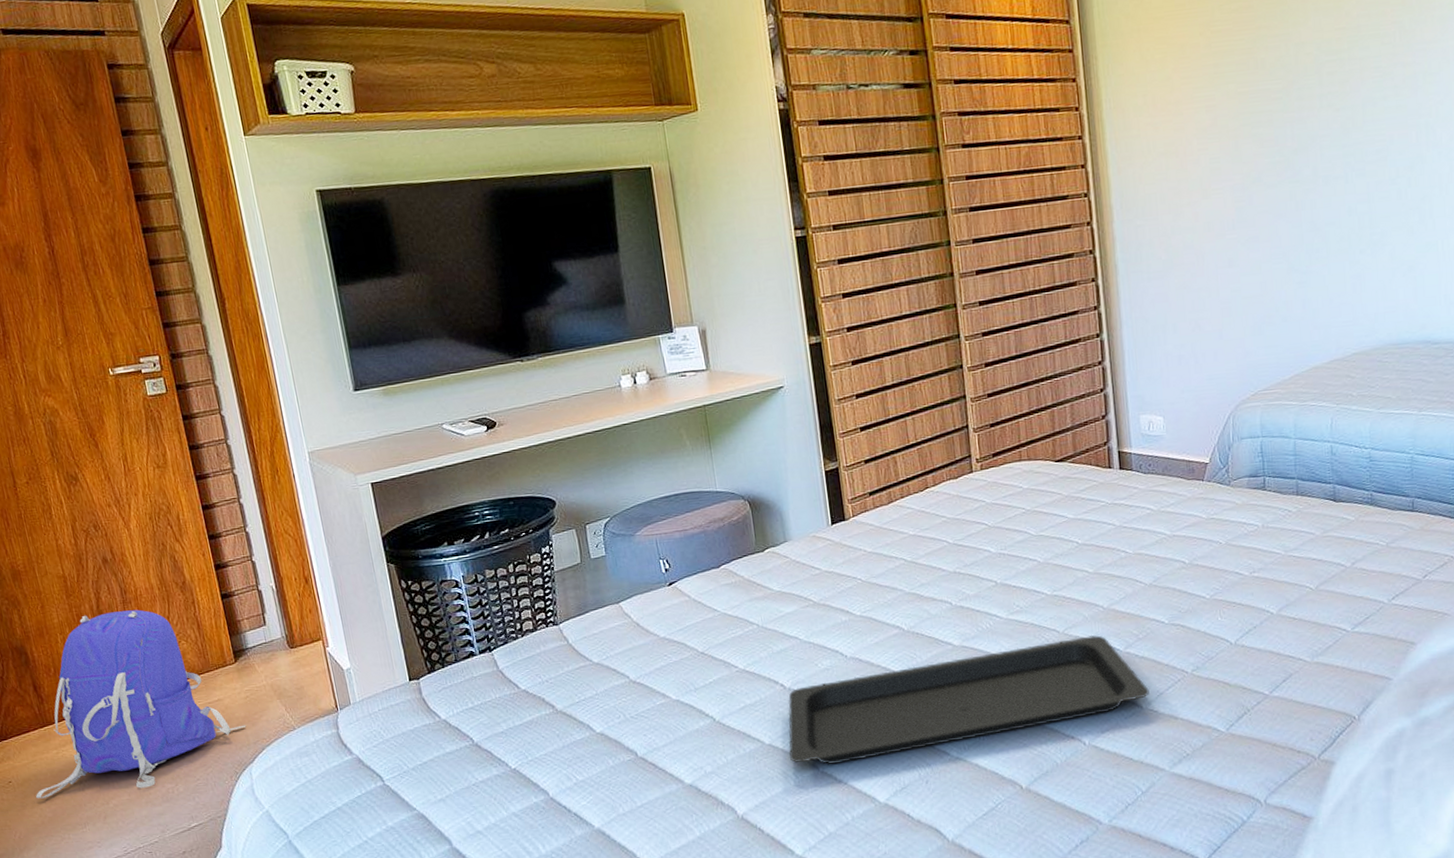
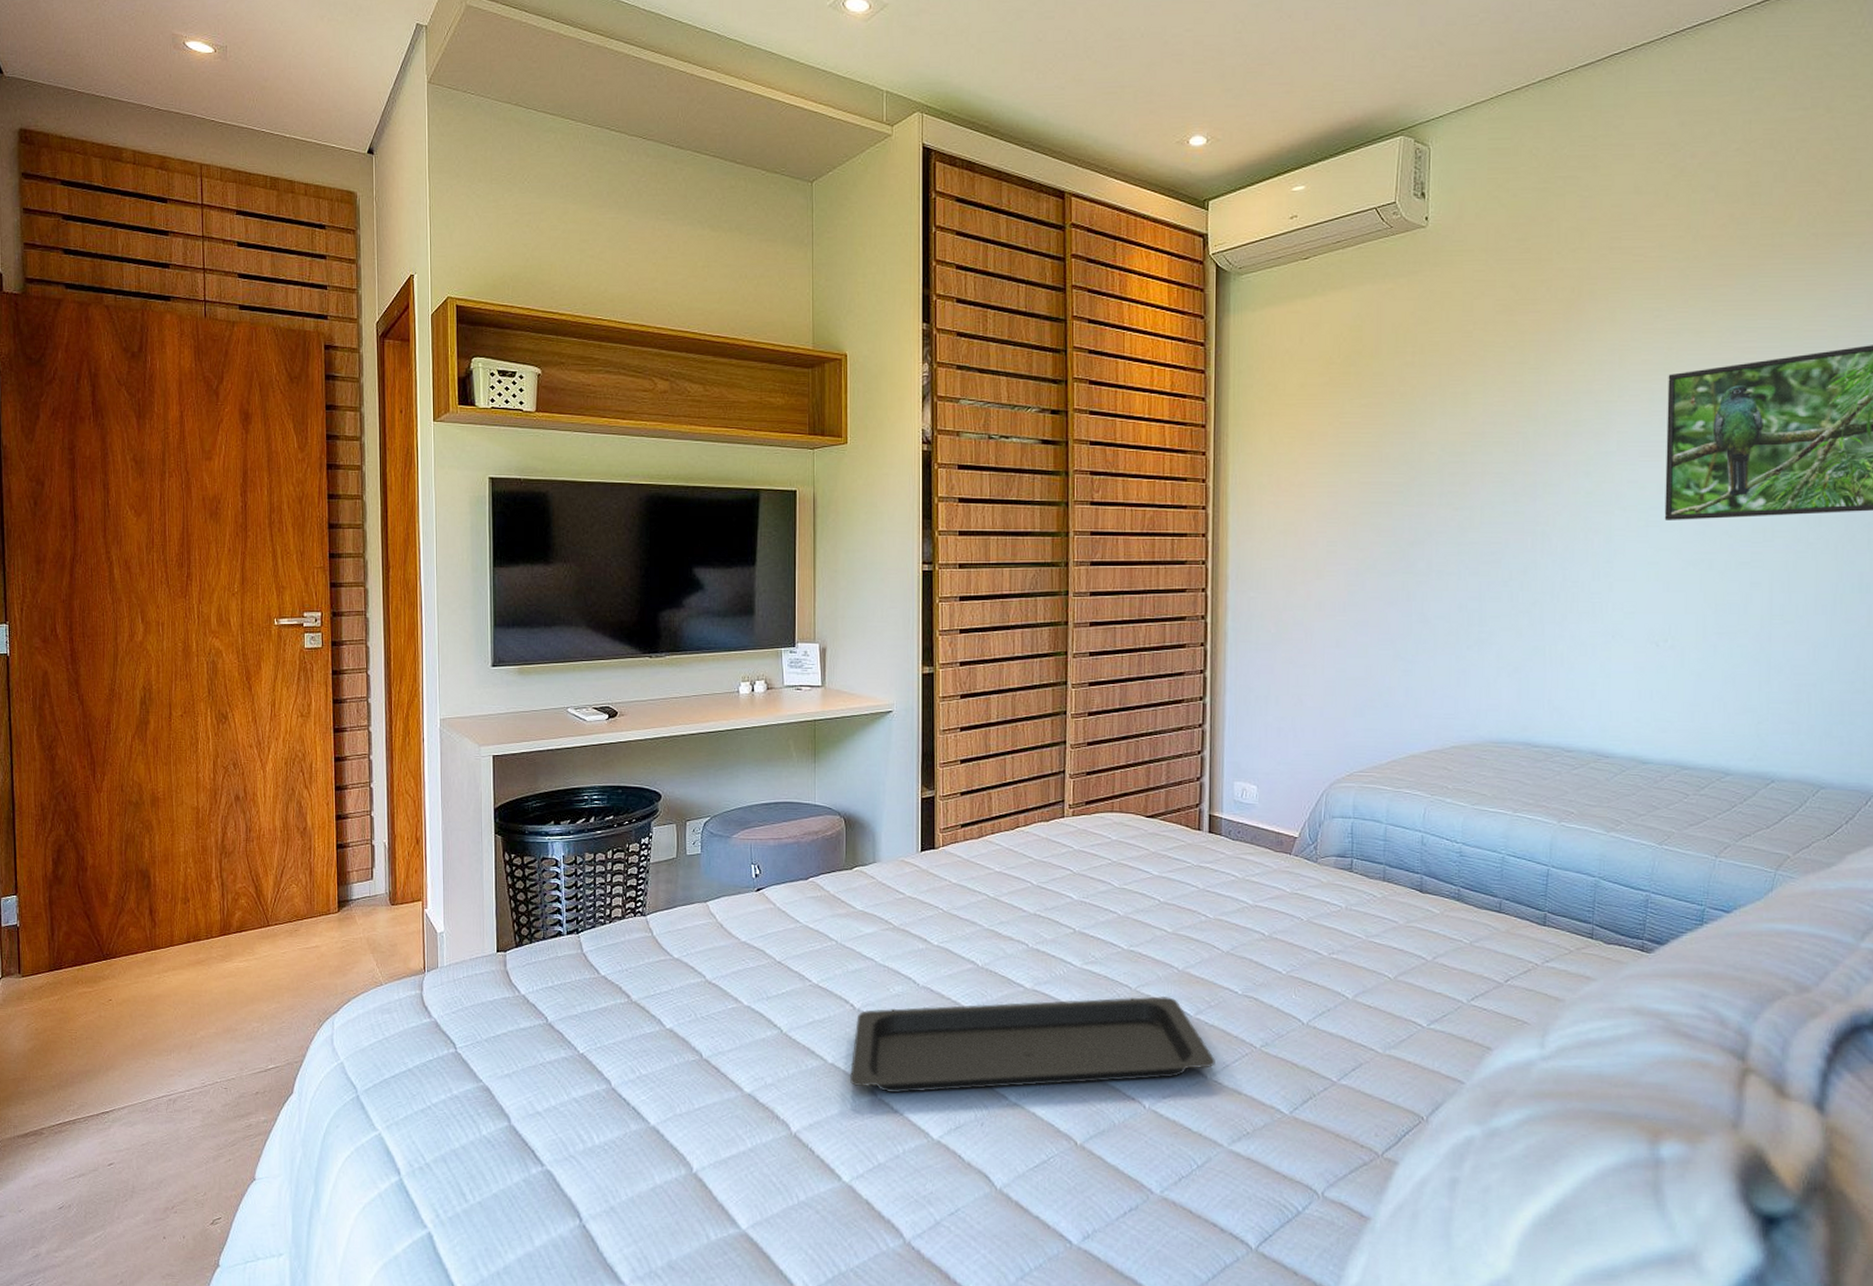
backpack: present [36,609,247,799] -> none [131,847,337,1024]

